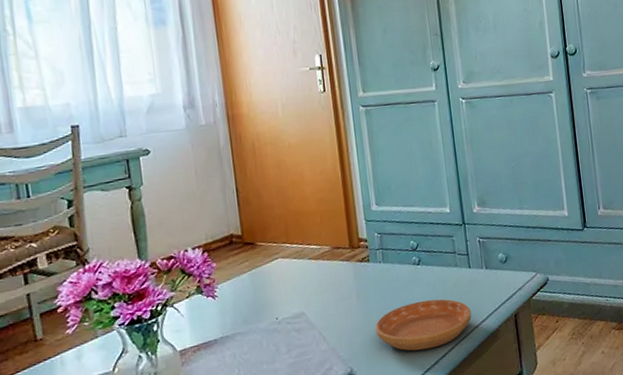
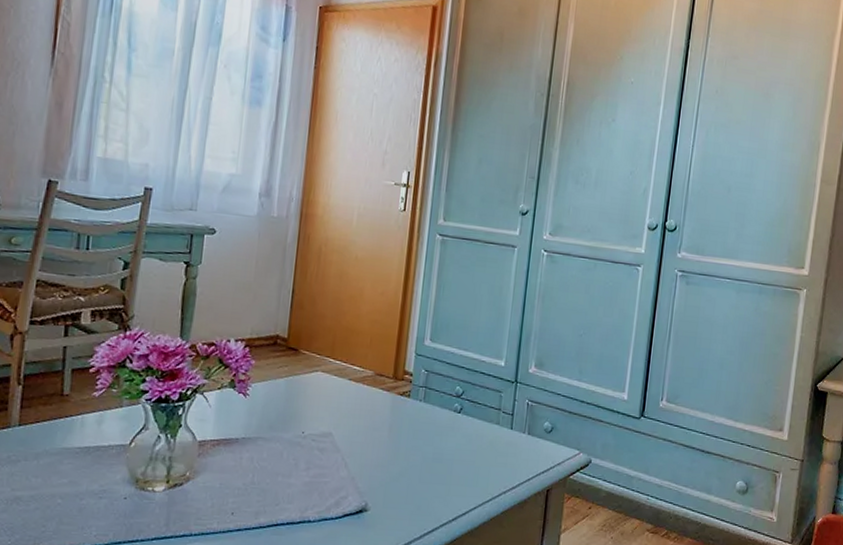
saucer: present [375,299,471,351] -> none [400,450,503,504]

